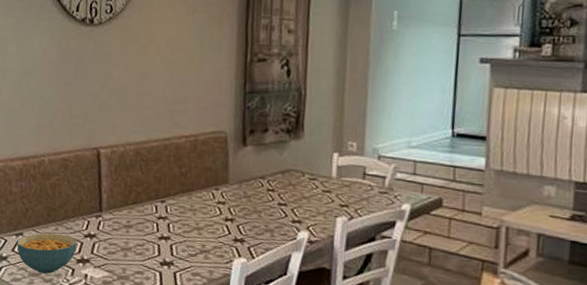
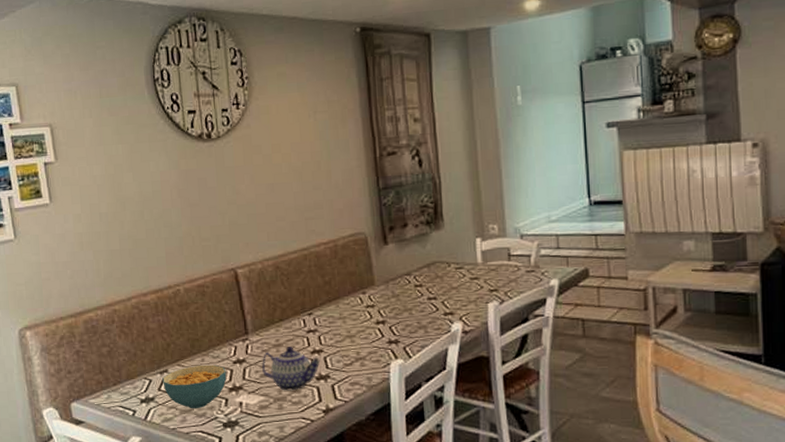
teapot: none [110,228,167,272] -> present [262,345,320,391]

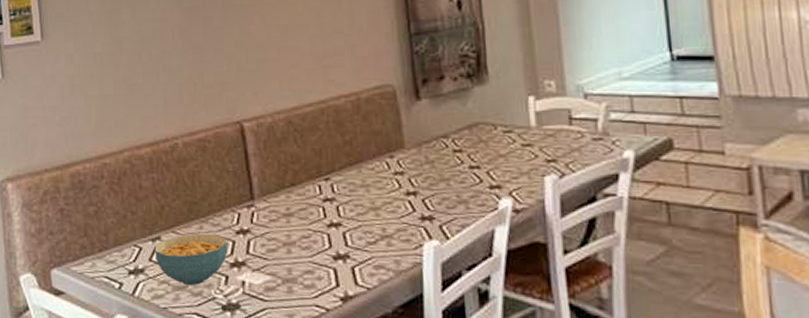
teapot: present [262,345,320,391] -> none [269,216,338,271]

